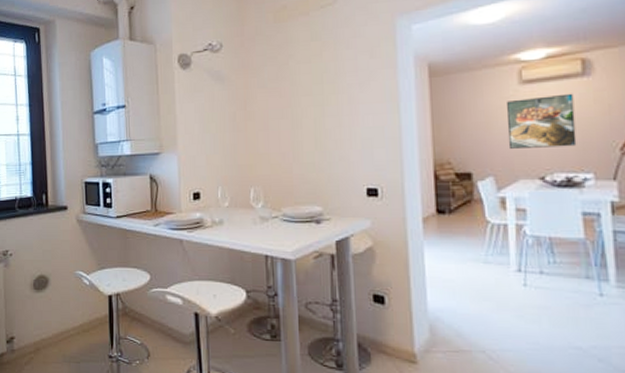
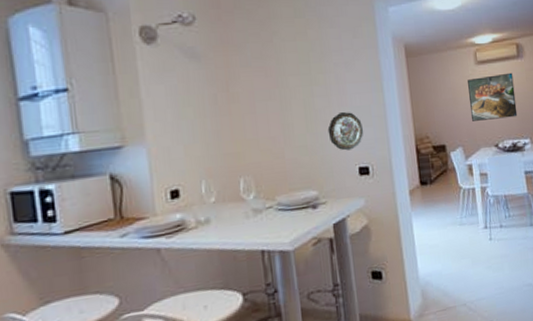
decorative plate: none [336,132,375,171] -> present [327,112,364,151]

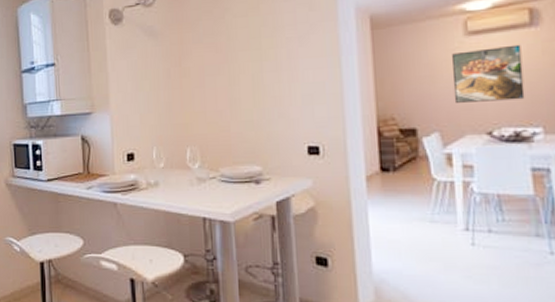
decorative plate: present [327,112,364,151] -> none [276,88,316,128]

